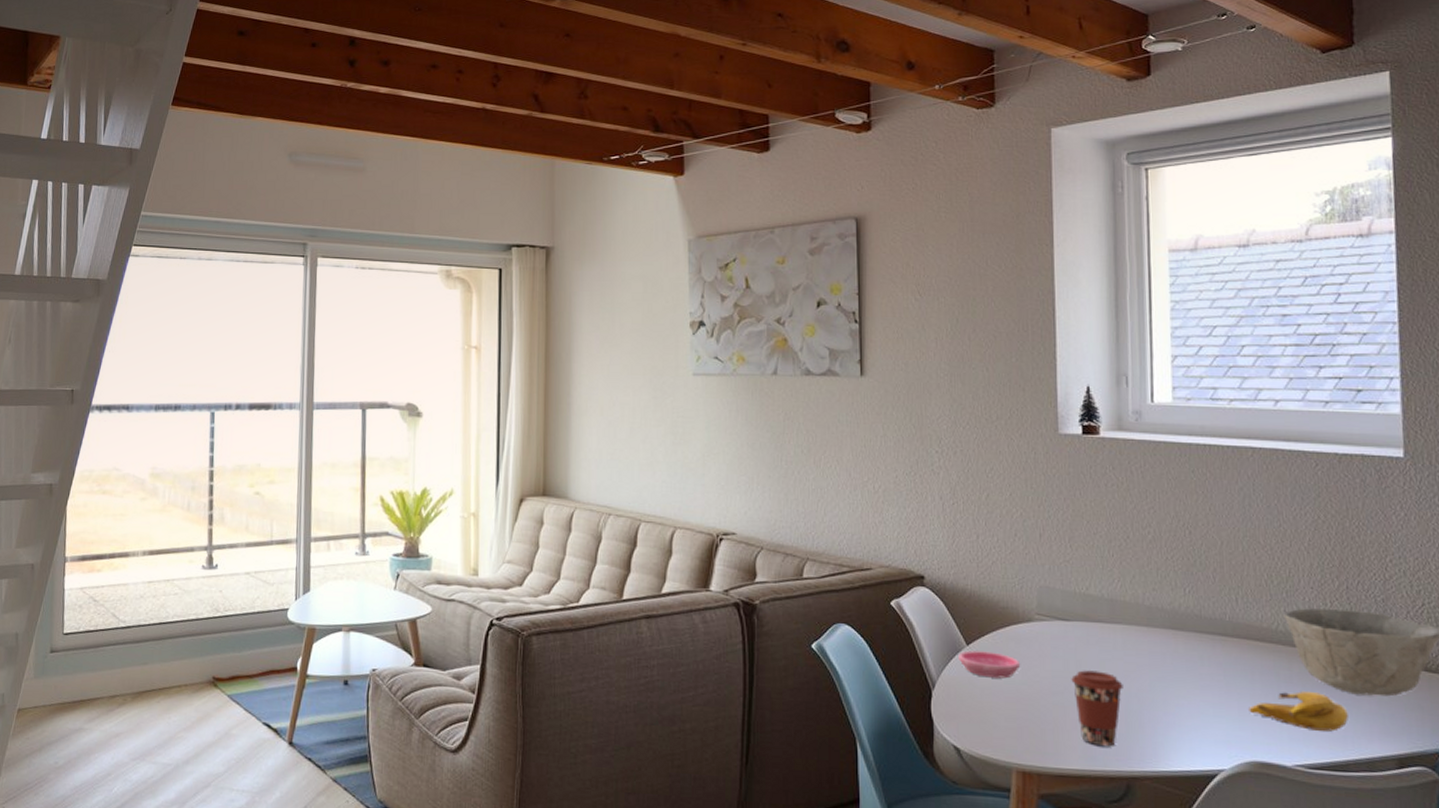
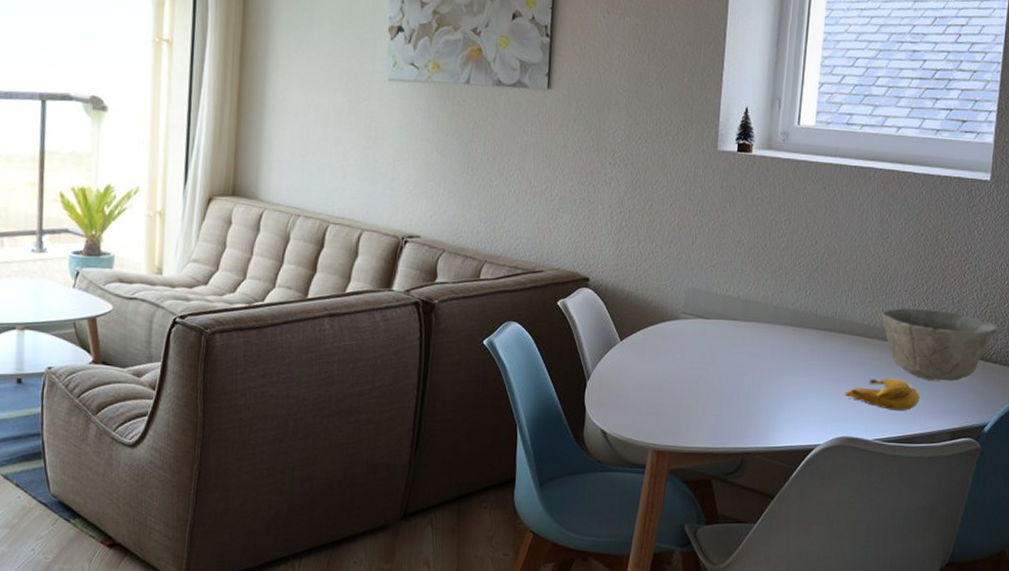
saucer: present [958,650,1021,679] -> none [612,345,665,370]
coffee cup: present [1071,670,1123,747] -> none [705,362,748,428]

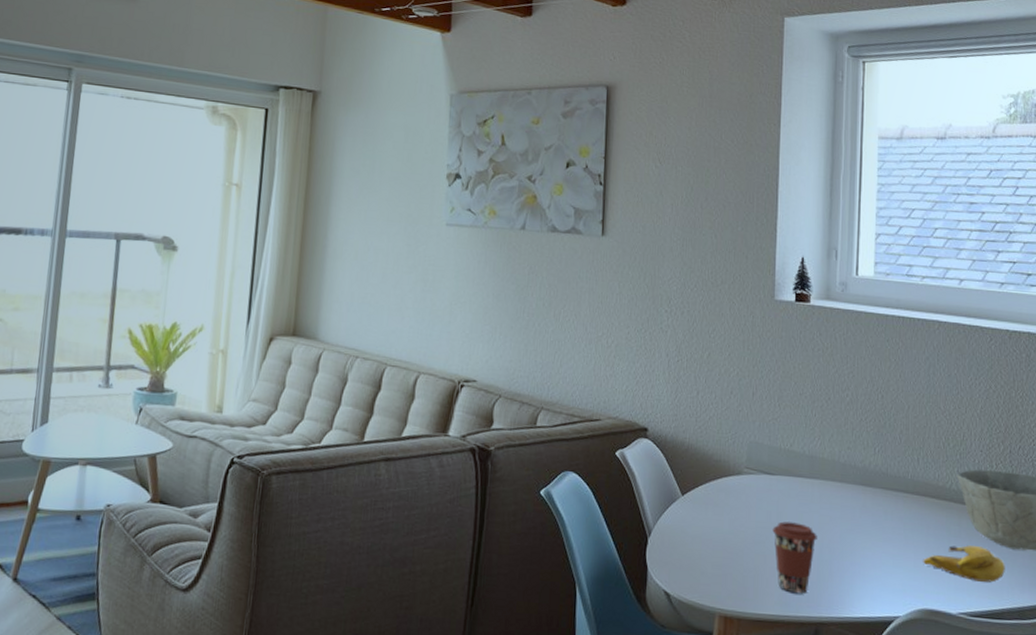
coffee cup: none [705,362,748,428] -> present [772,521,817,594]

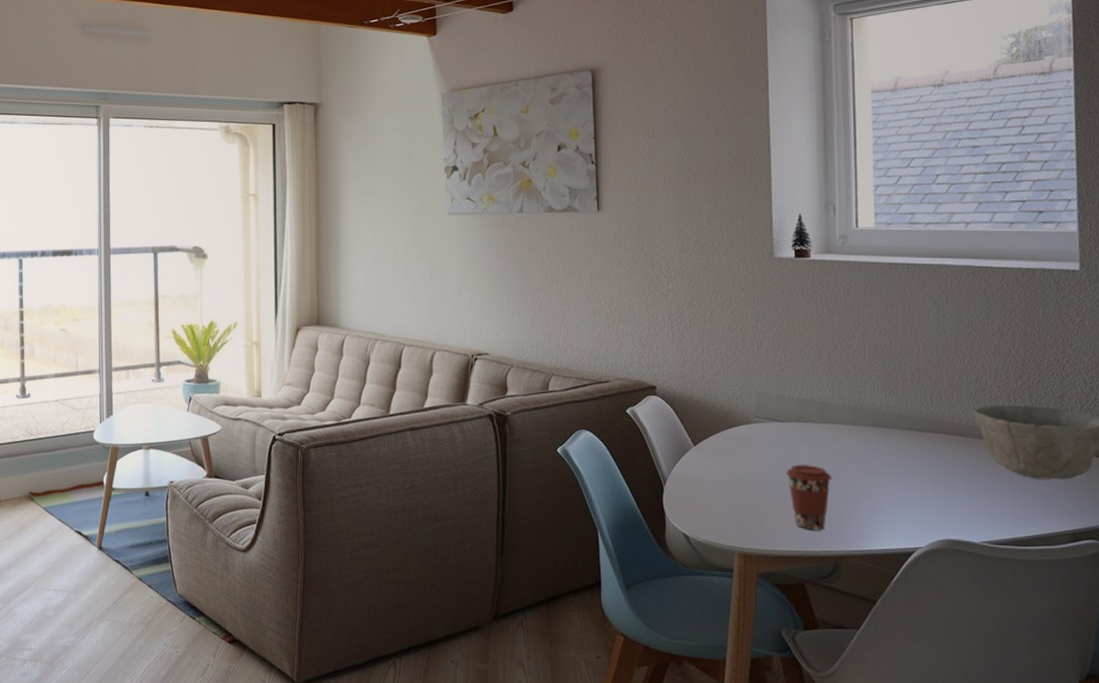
banana: present [923,545,1005,583] -> none [942,478,1029,512]

